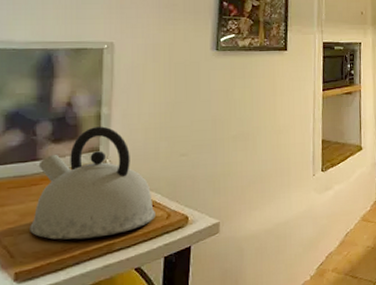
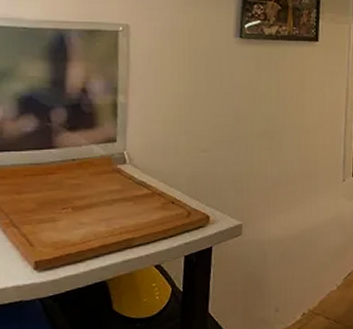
kettle: present [30,126,155,240] -> none [48,116,175,232]

